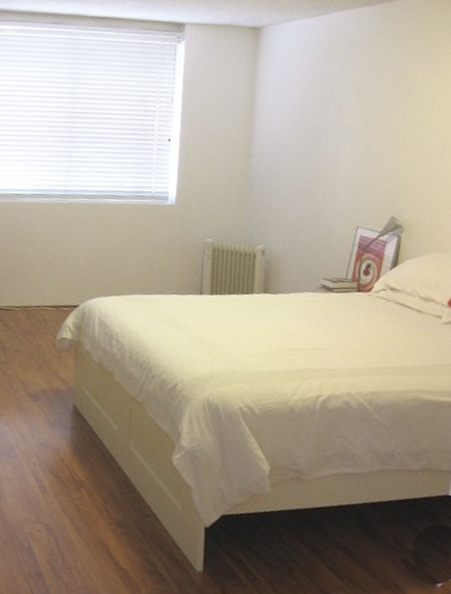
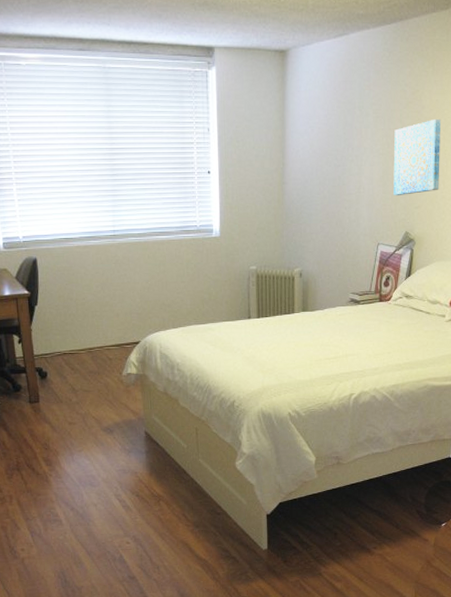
wall art: none [377,99,437,177] -> present [393,118,441,195]

